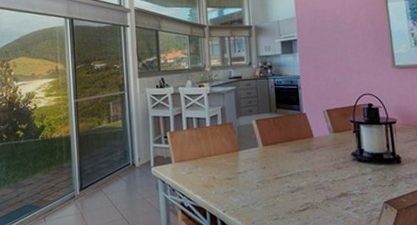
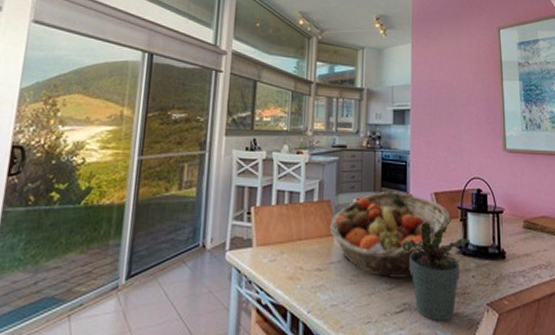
fruit basket: none [234,111,344,183] -> present [329,191,450,278]
potted plant: none [299,131,364,216] -> present [401,218,470,321]

